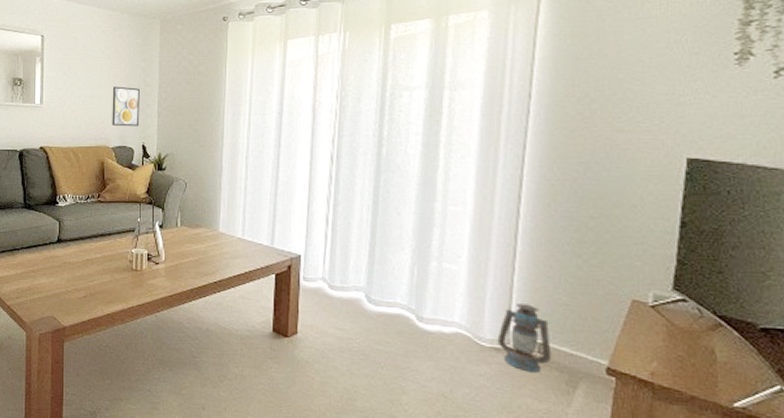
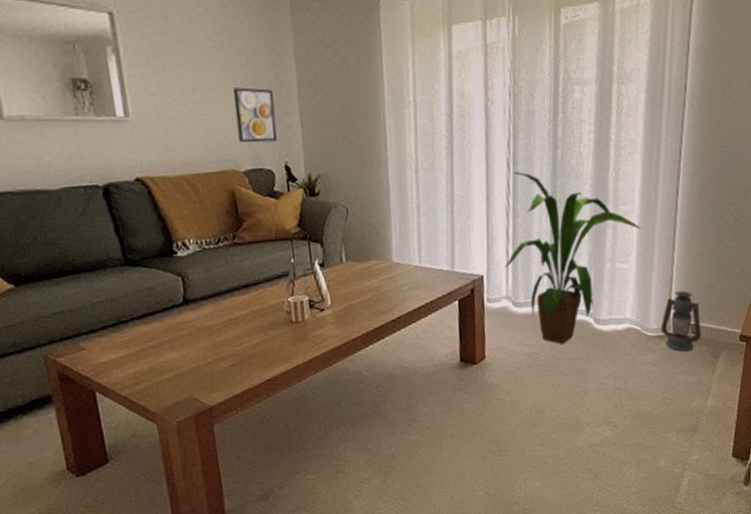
house plant: none [322,165,475,335] -> present [504,172,642,344]

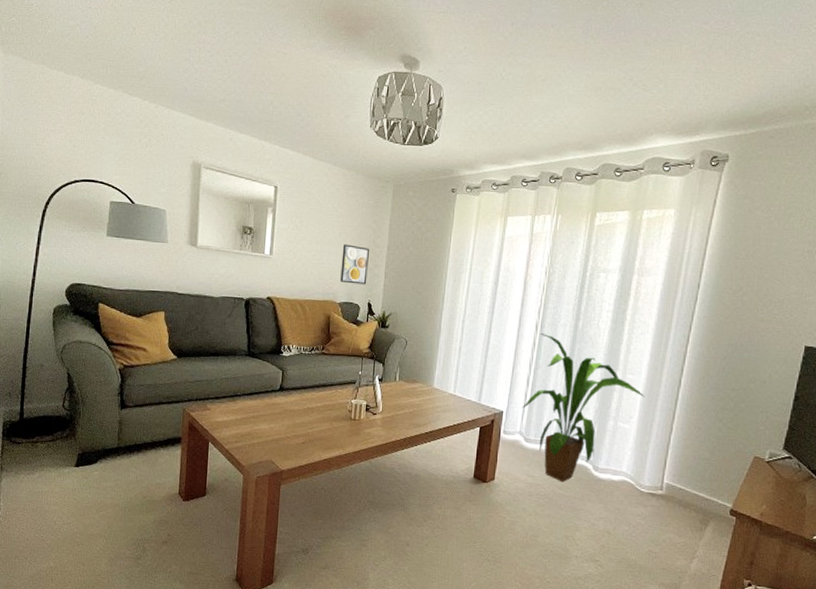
lantern: present [660,291,702,352] -> none [653,457,693,514]

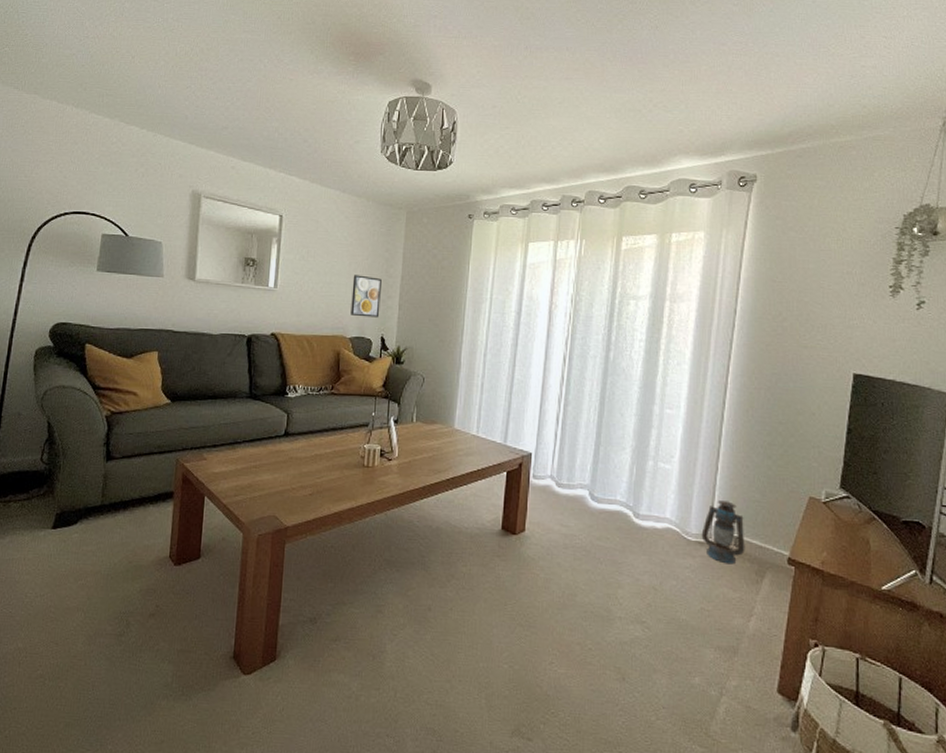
house plant: present [521,333,645,482] -> none [551,366,686,531]
lantern: none [653,457,693,514] -> present [701,500,745,565]

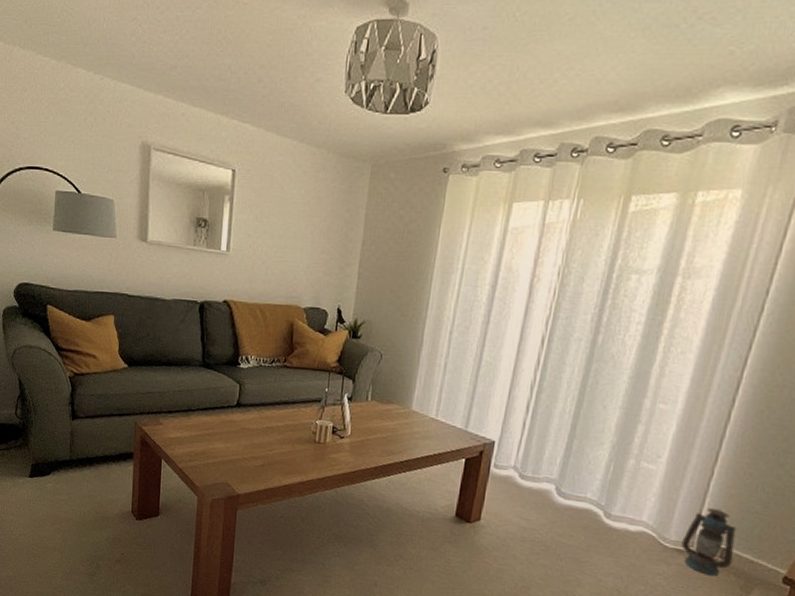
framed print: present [351,275,382,318] -> none [306,238,340,287]

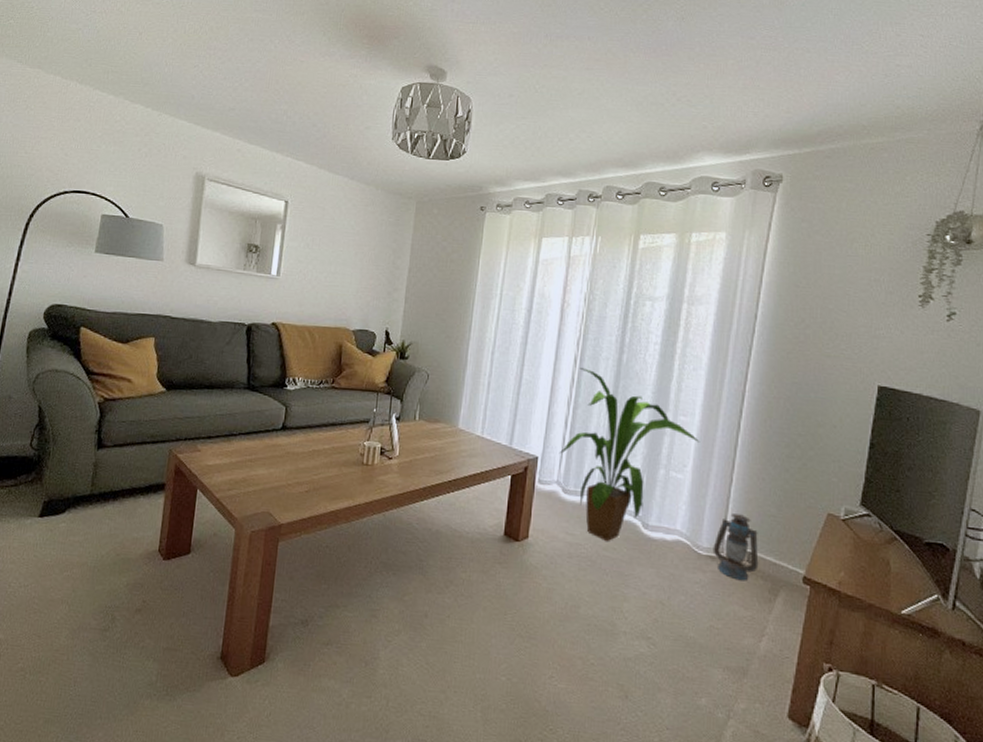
house plant: none [517,349,680,528] -> present [558,368,700,541]

